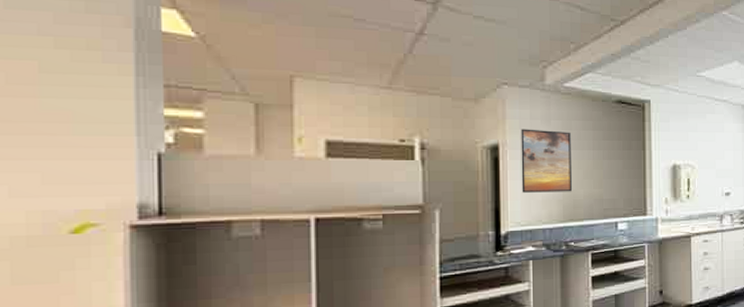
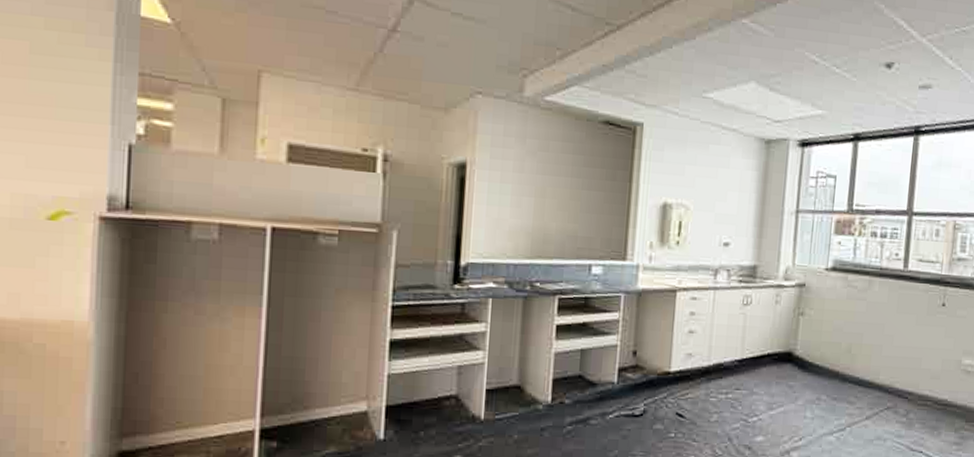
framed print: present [521,129,572,193] -> none [487,146,548,224]

